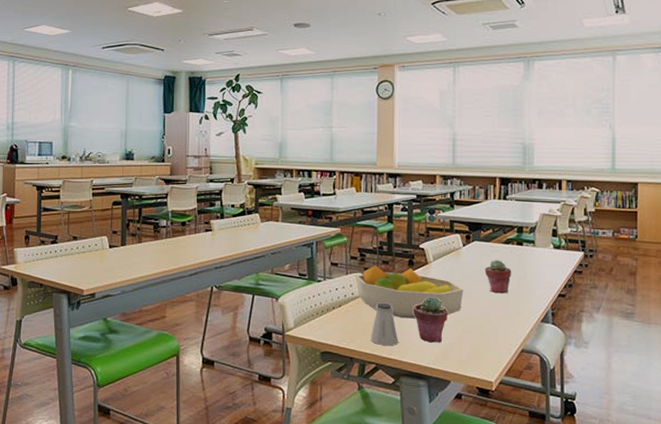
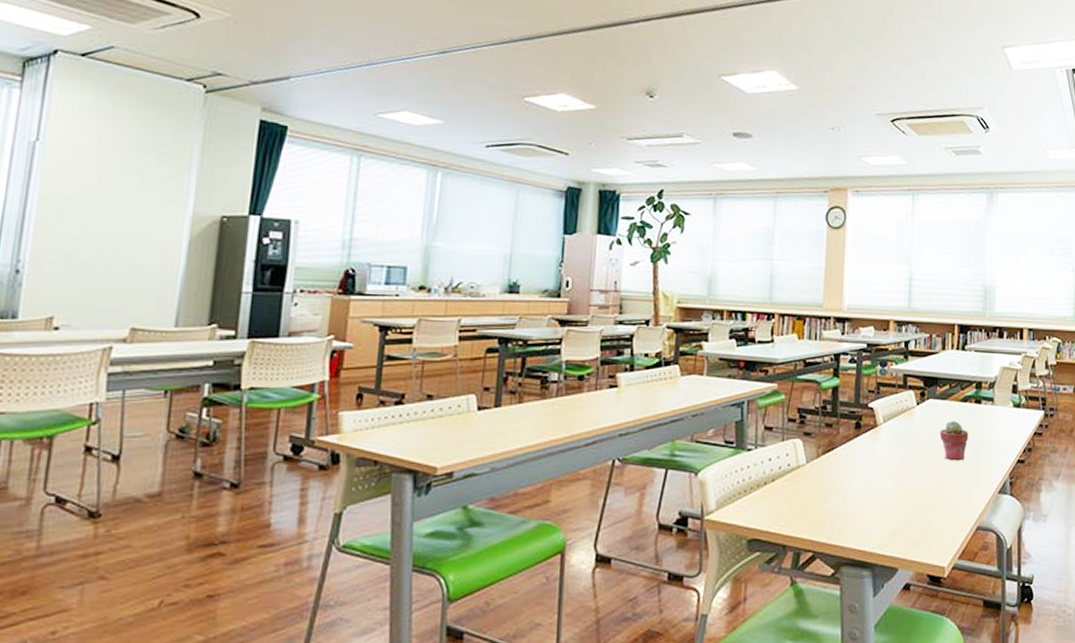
fruit bowl: present [355,265,464,319] -> none [793,429,916,494]
saltshaker: present [370,302,399,346] -> none [808,475,841,529]
potted succulent: present [414,296,448,343] -> none [859,465,898,523]

